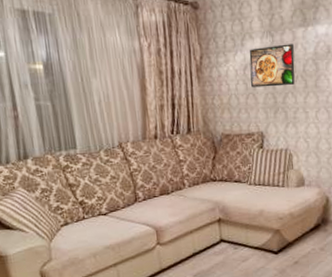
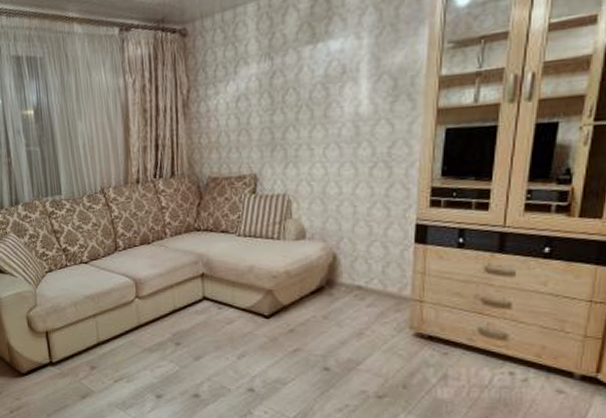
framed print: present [249,44,295,88] -> none [243,66,299,123]

